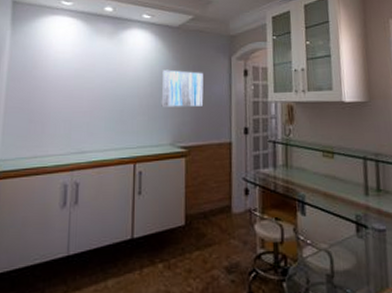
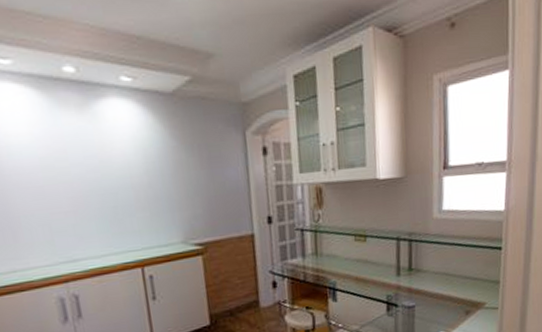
wall art: present [161,69,204,108] -> none [159,151,217,200]

